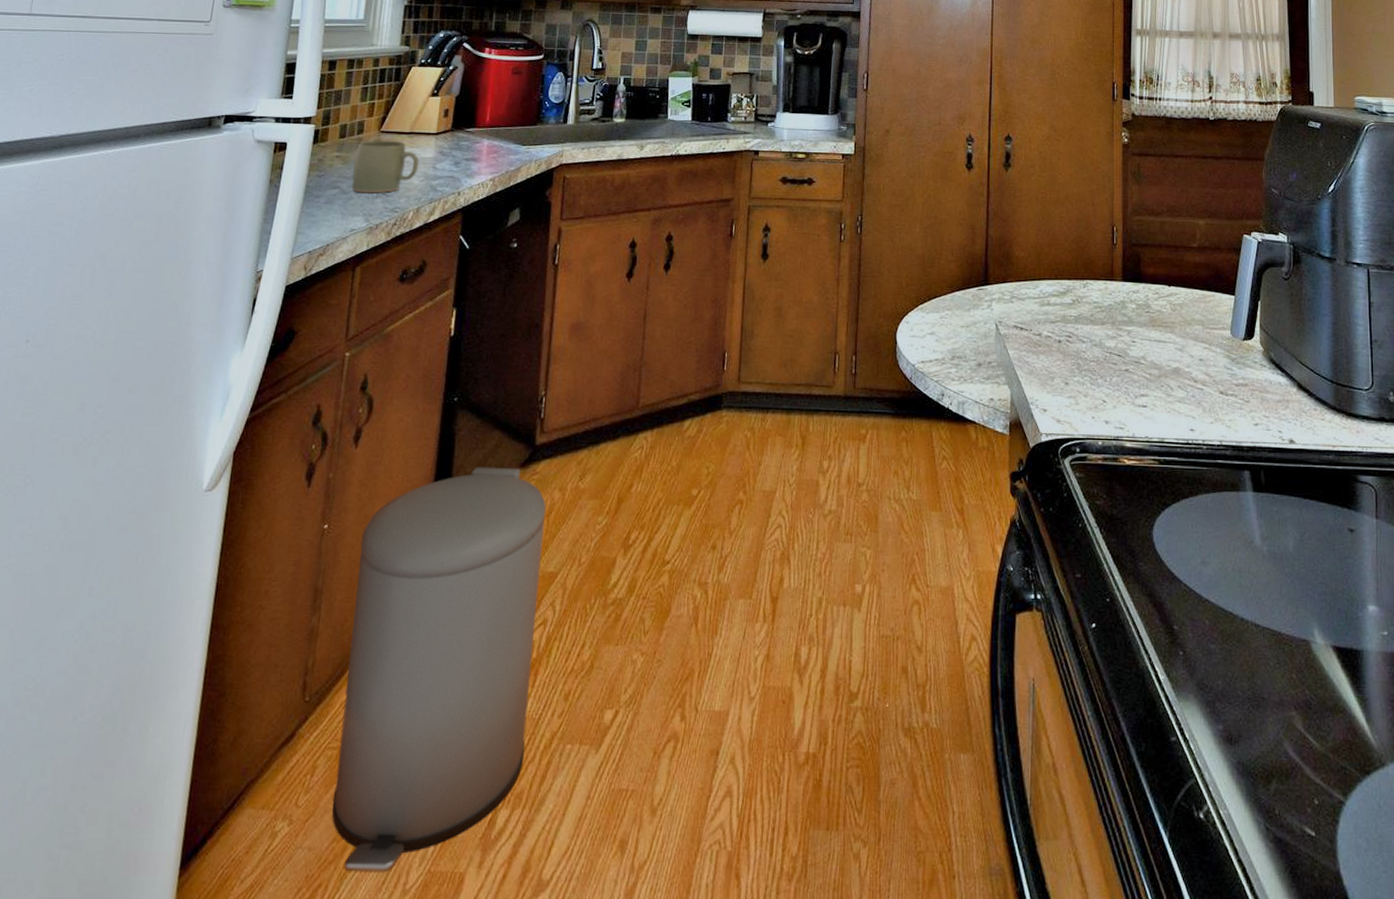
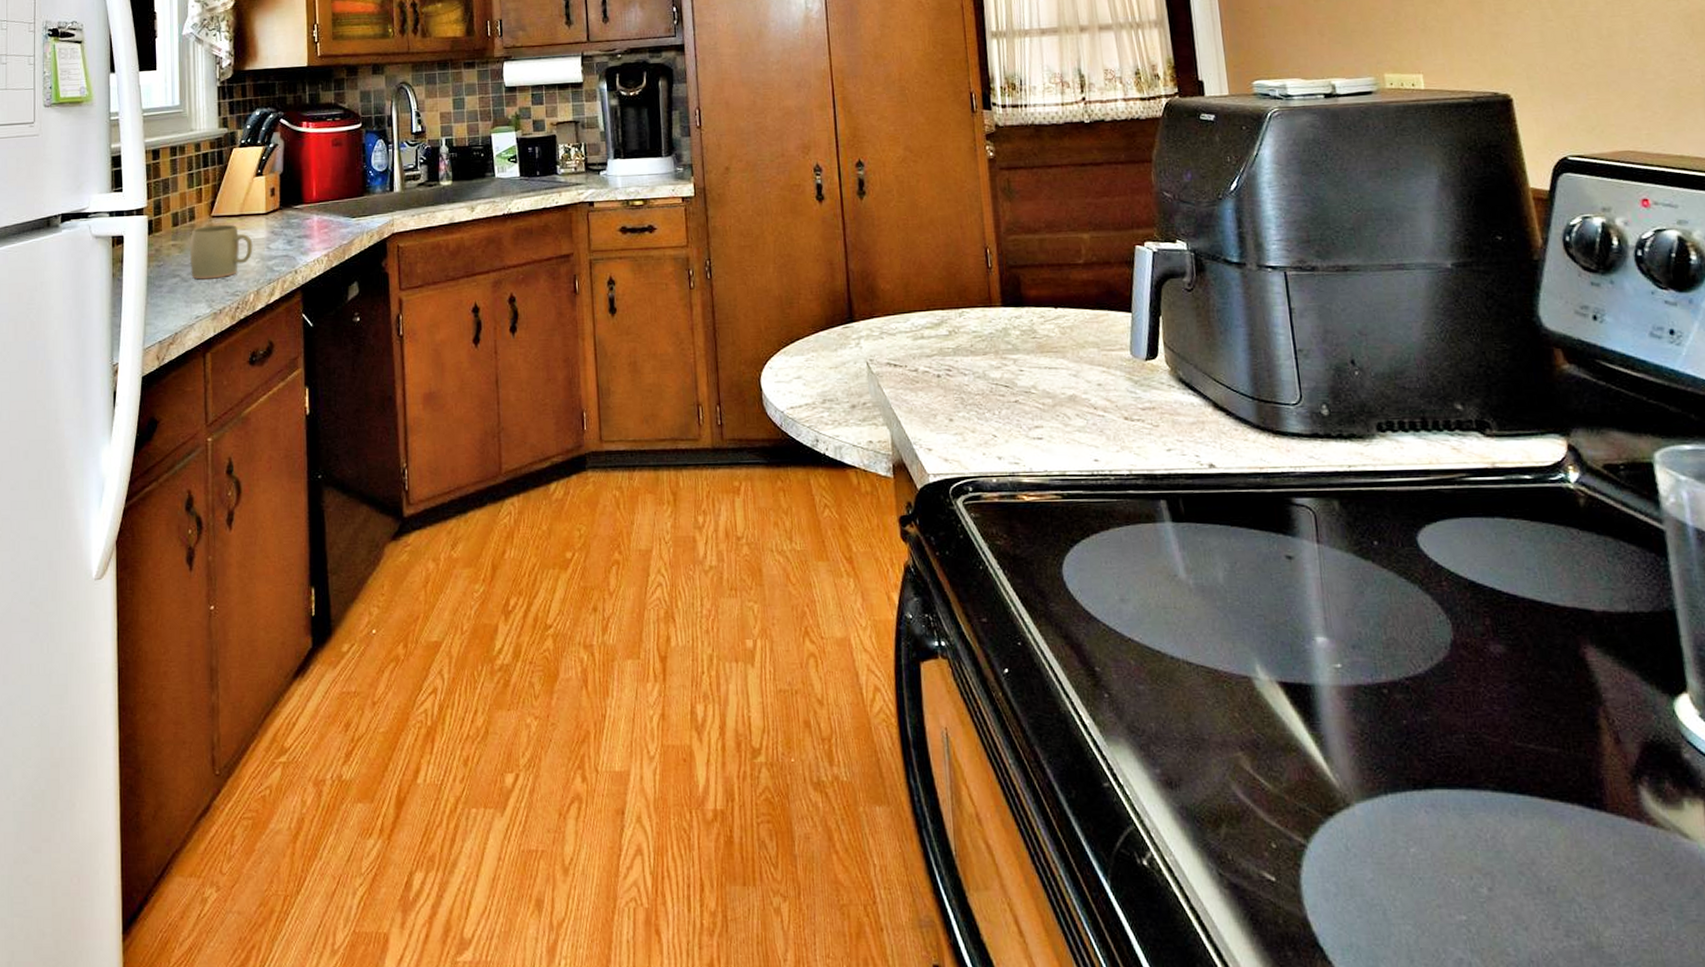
pedal bin: present [332,467,546,873] -> none [247,541,432,934]

